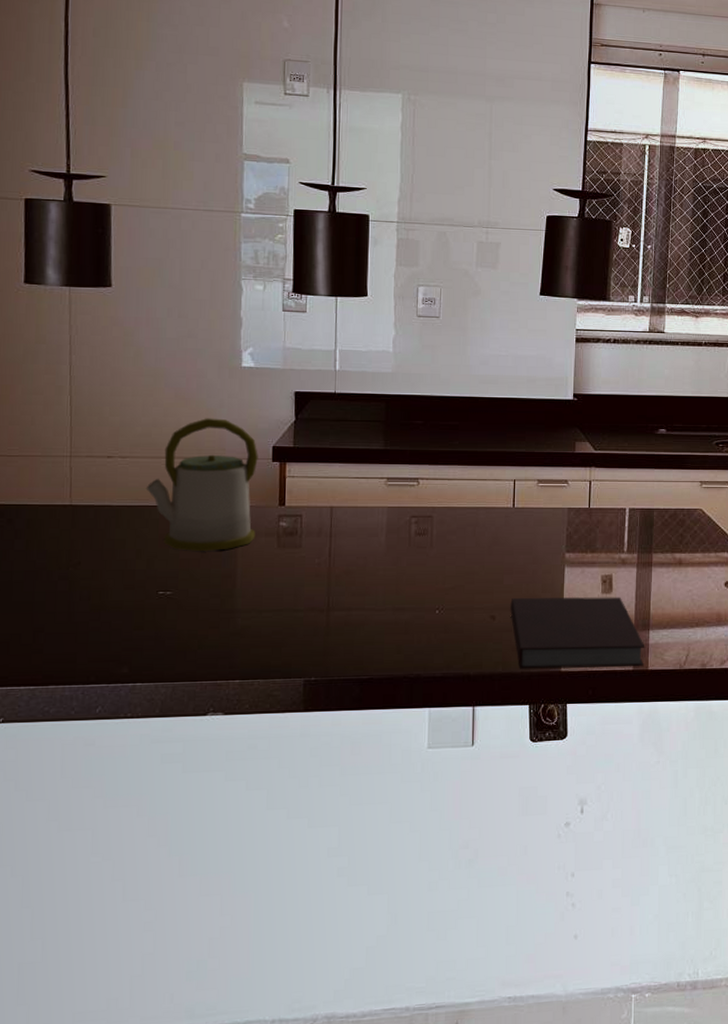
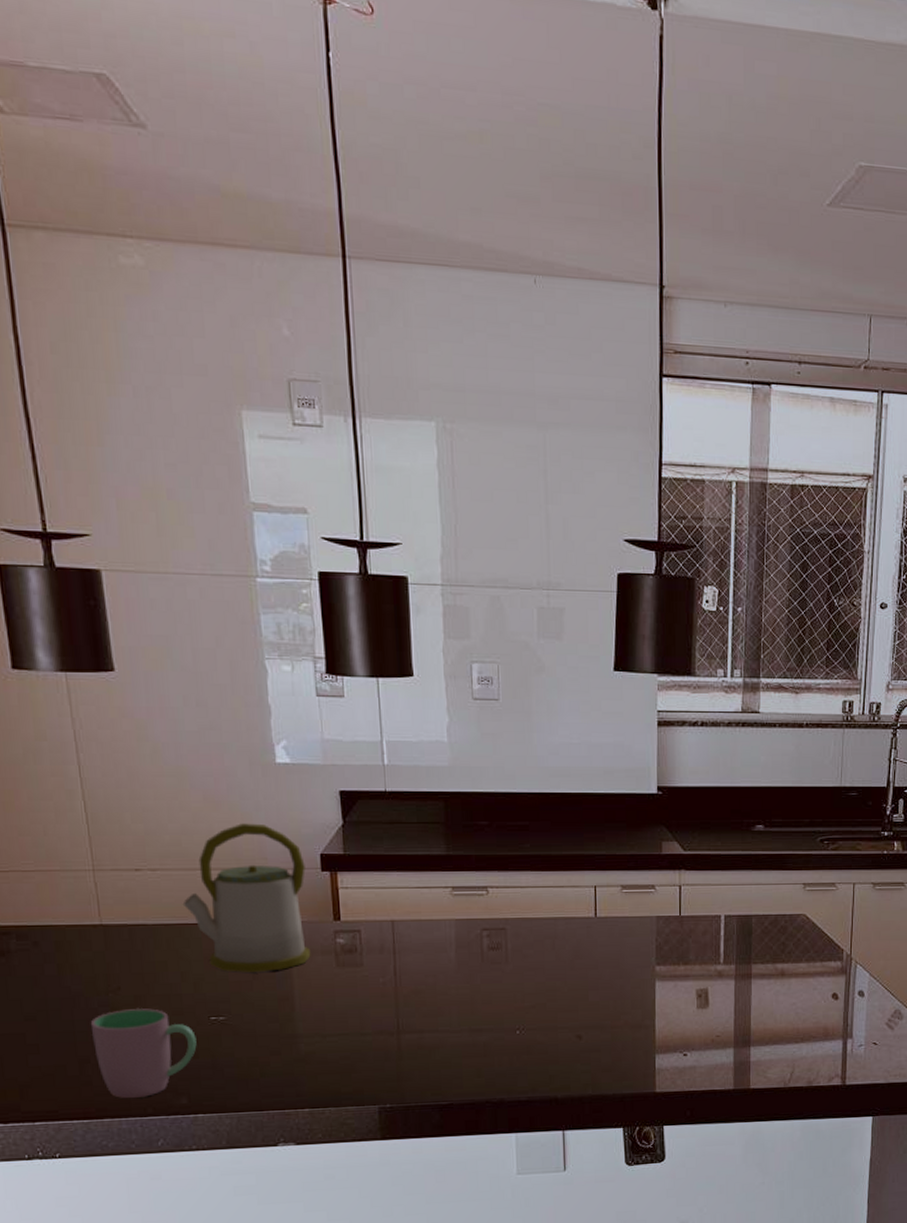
cup: none [49,582,143,666] -> present [90,1008,197,1098]
notebook: present [510,597,645,669] -> none [597,1012,746,1091]

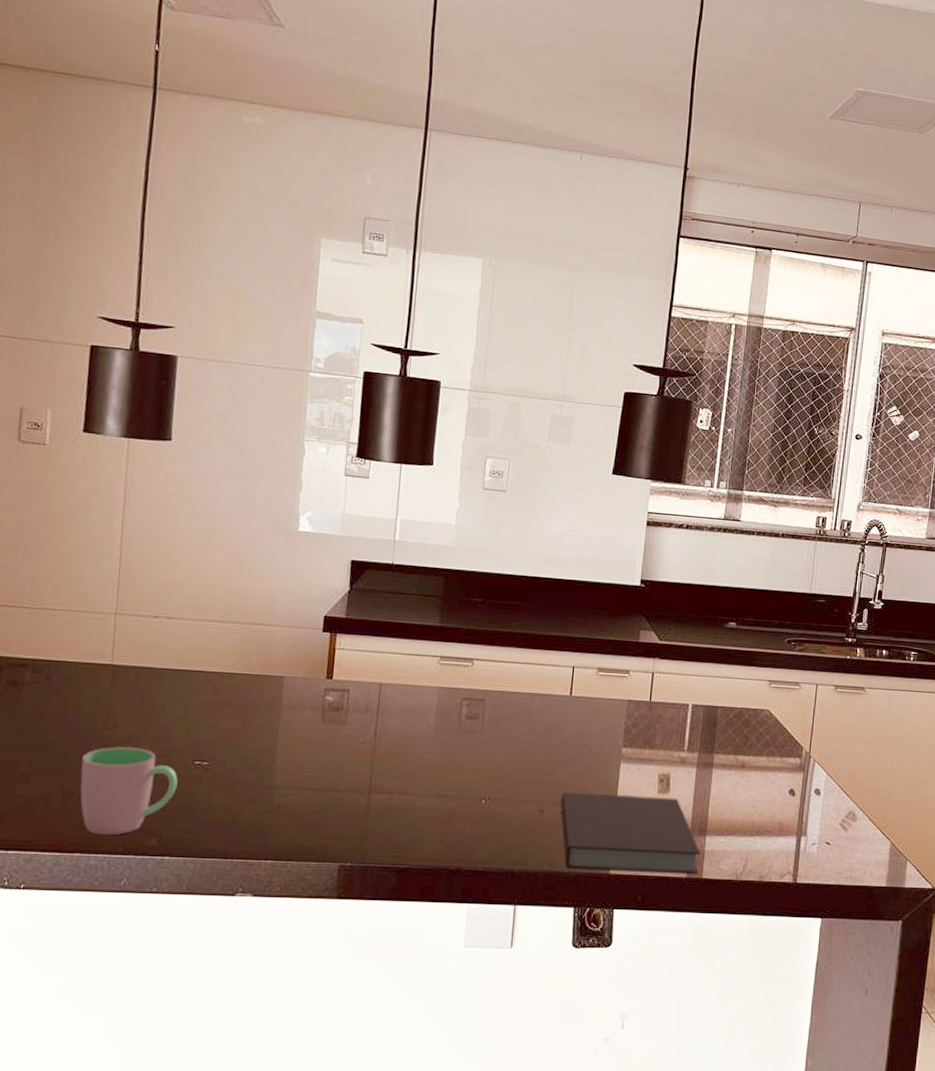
kettle: present [182,823,311,972] -> none [190,582,309,722]
notebook: none [597,1012,746,1091] -> present [560,791,701,875]

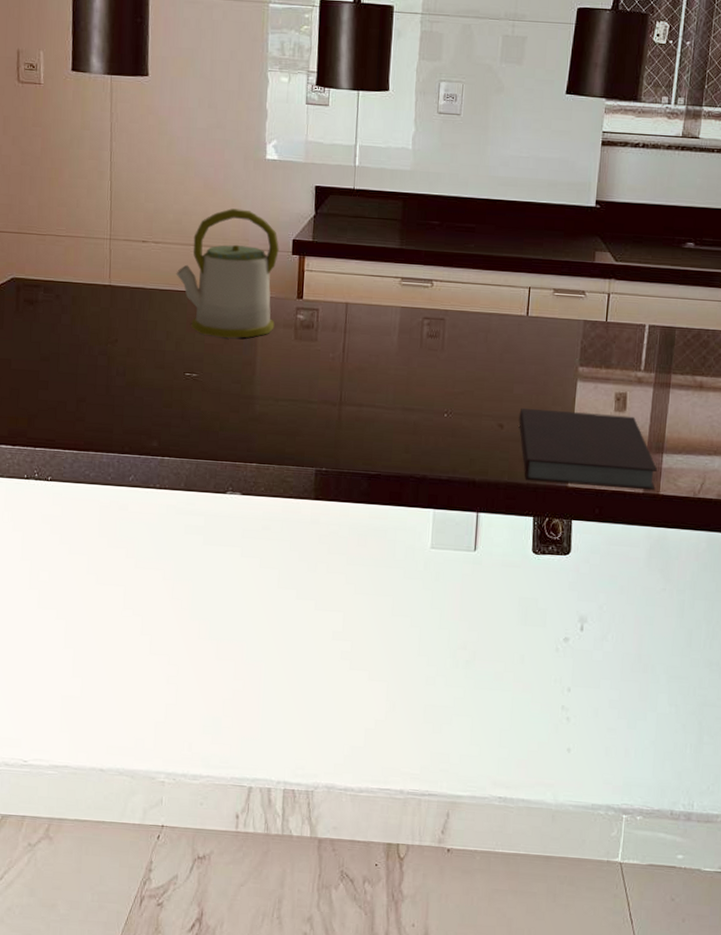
cup: present [80,747,178,835] -> none [90,359,172,437]
kettle: none [190,582,309,722] -> present [176,208,279,338]

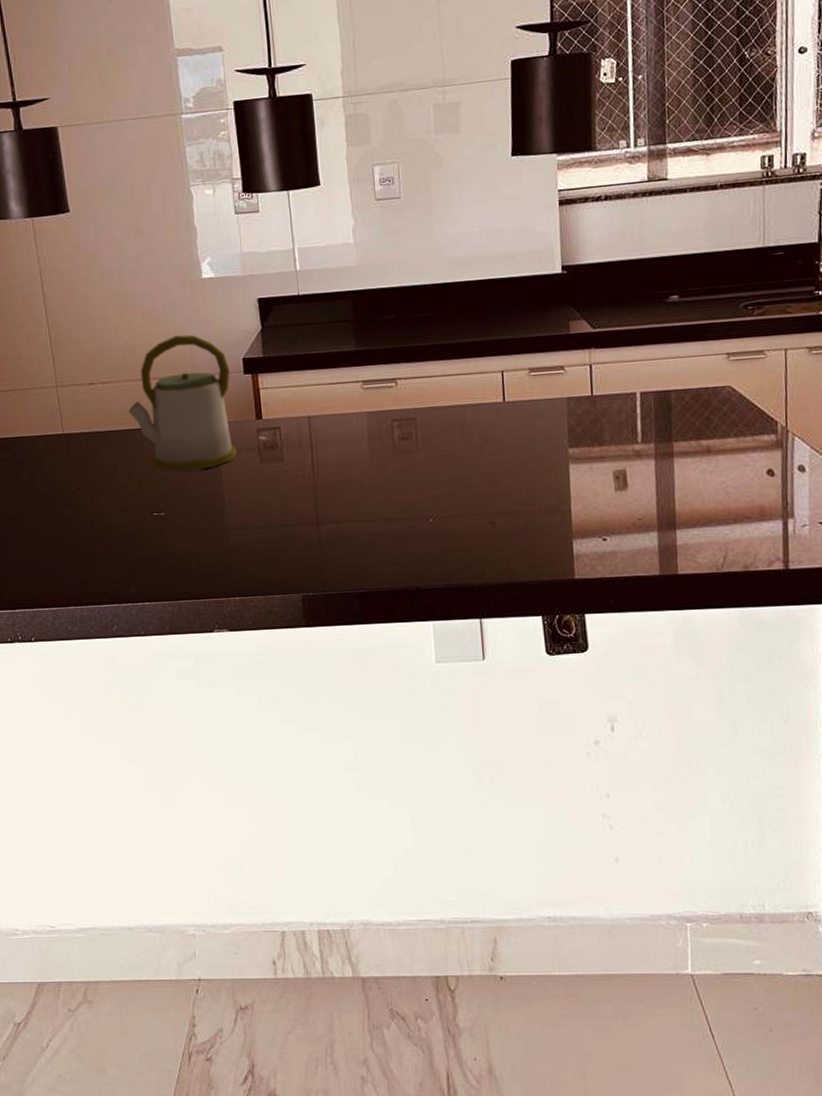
notebook: present [518,407,658,491] -> none [510,493,673,578]

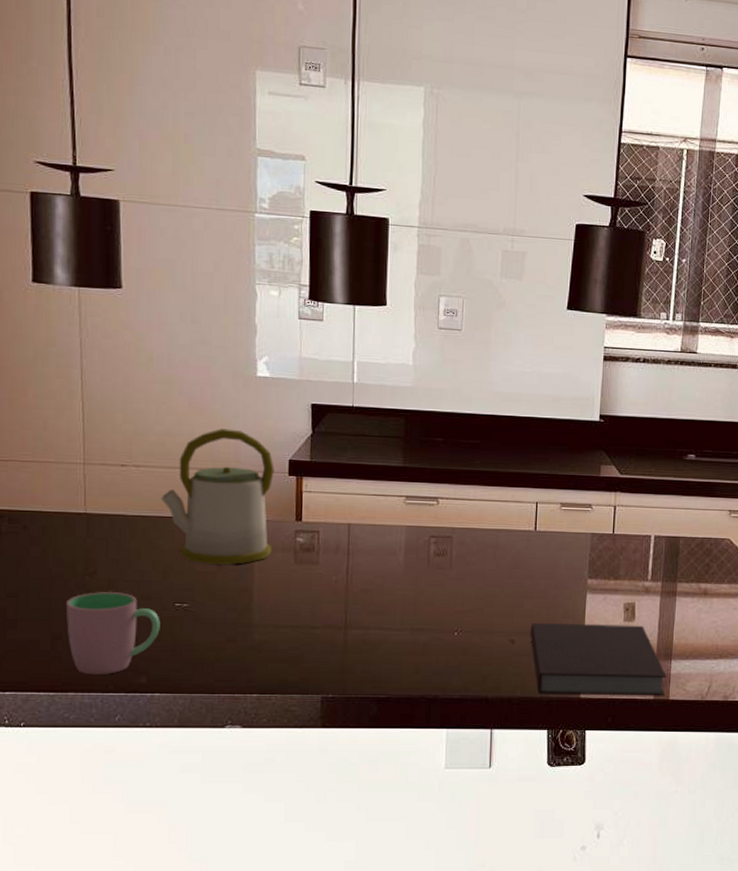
cup: none [56,507,143,588] -> present [66,592,160,674]
notebook: none [510,493,673,578] -> present [530,622,667,696]

